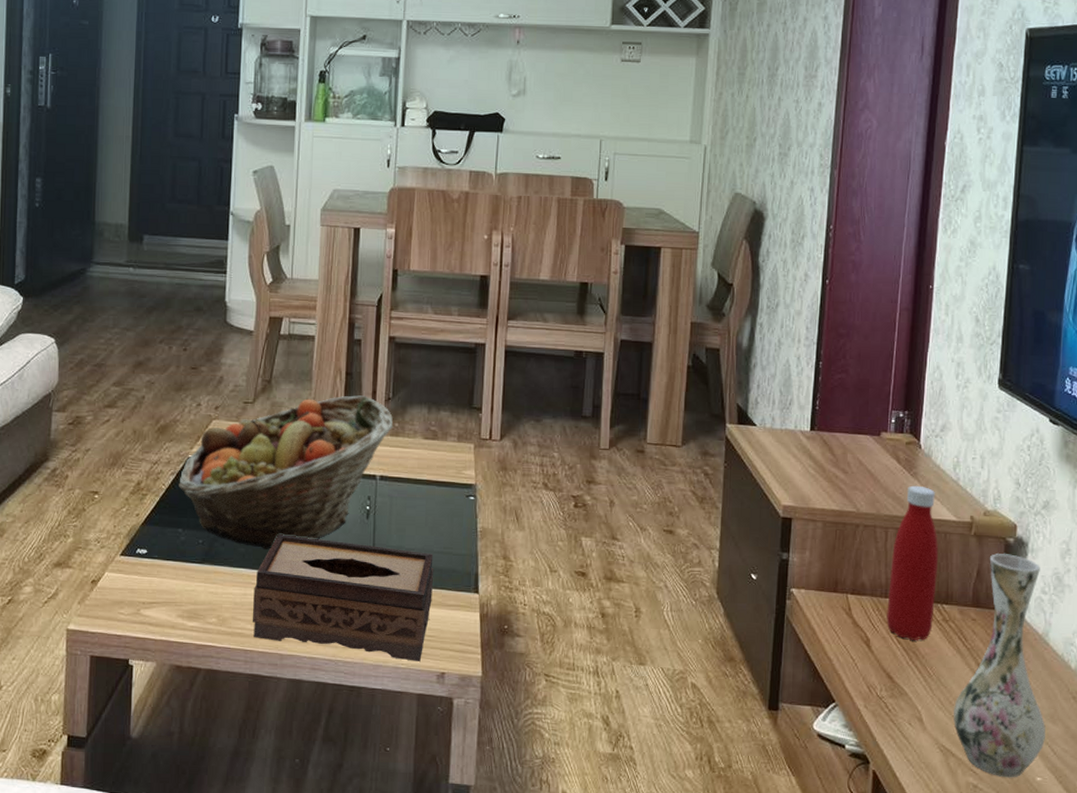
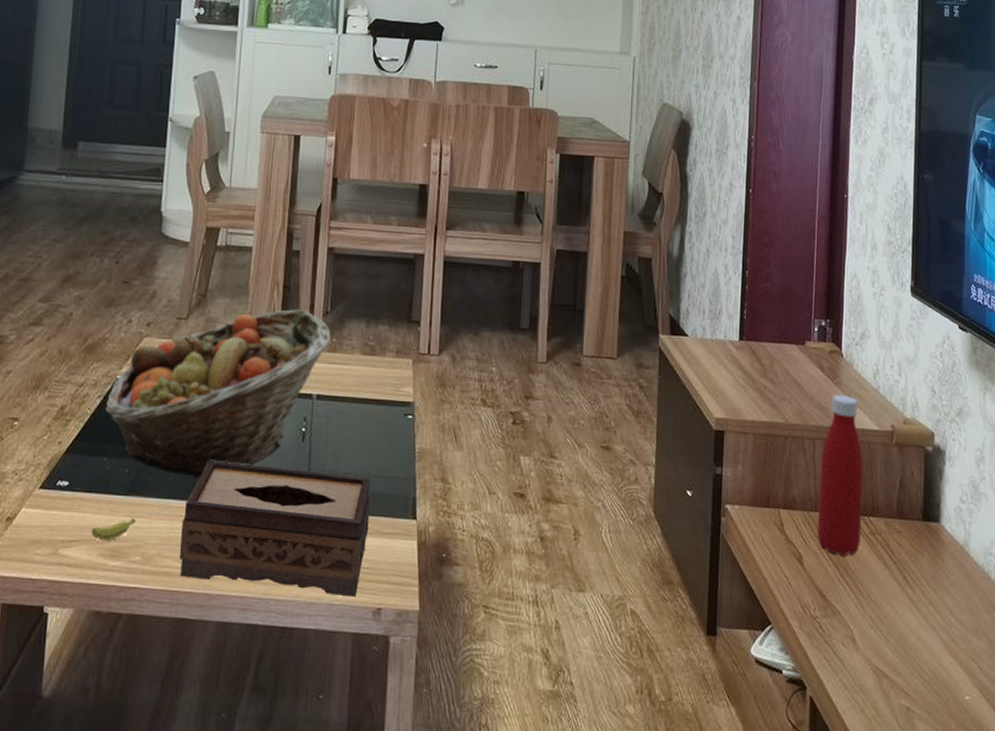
fruit: none [169,584,211,604] -> present [91,518,136,541]
vase: present [952,553,1046,778] -> none [883,462,971,698]

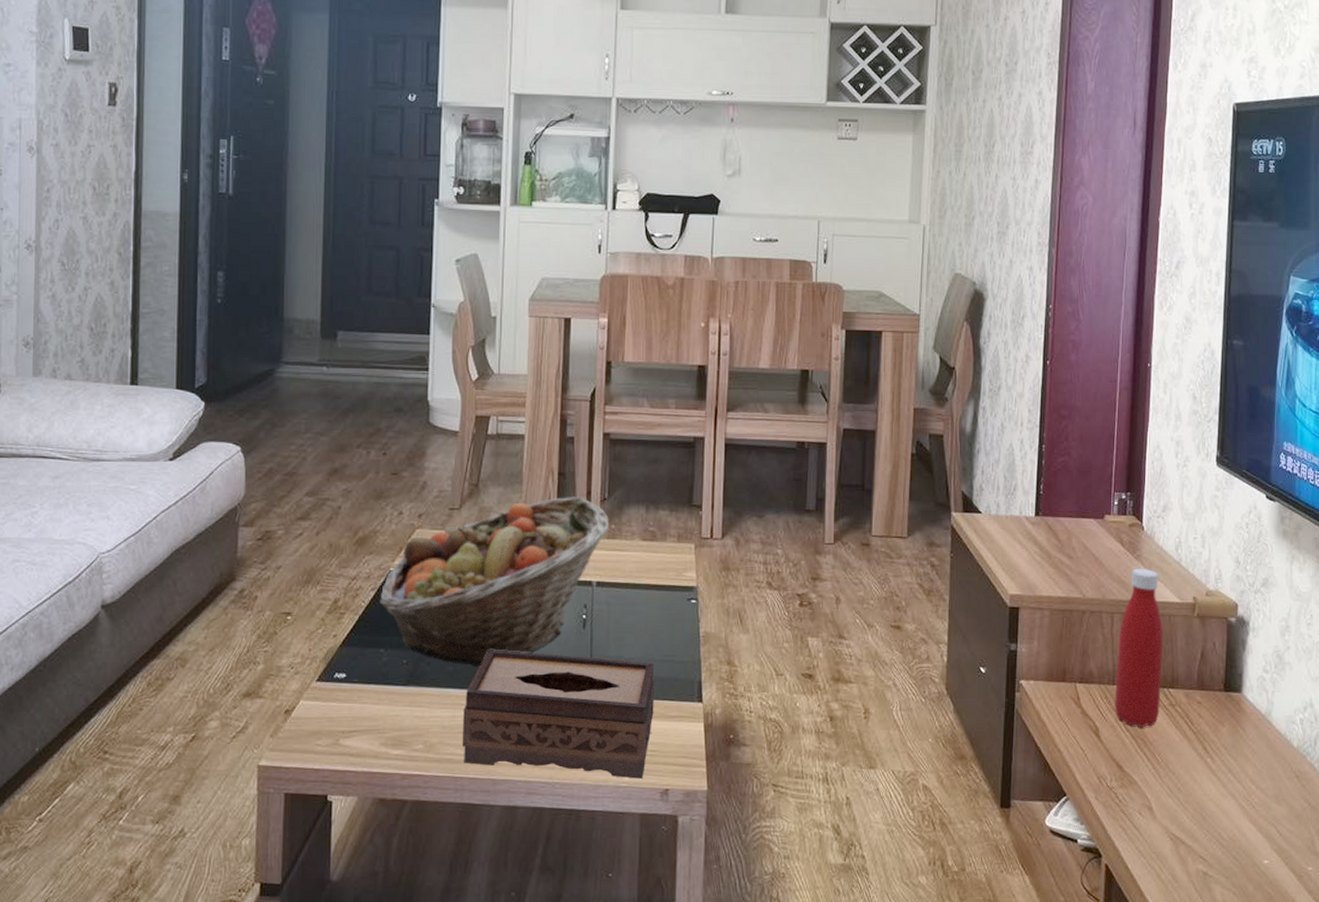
fruit: present [91,518,136,541] -> none [371,708,417,730]

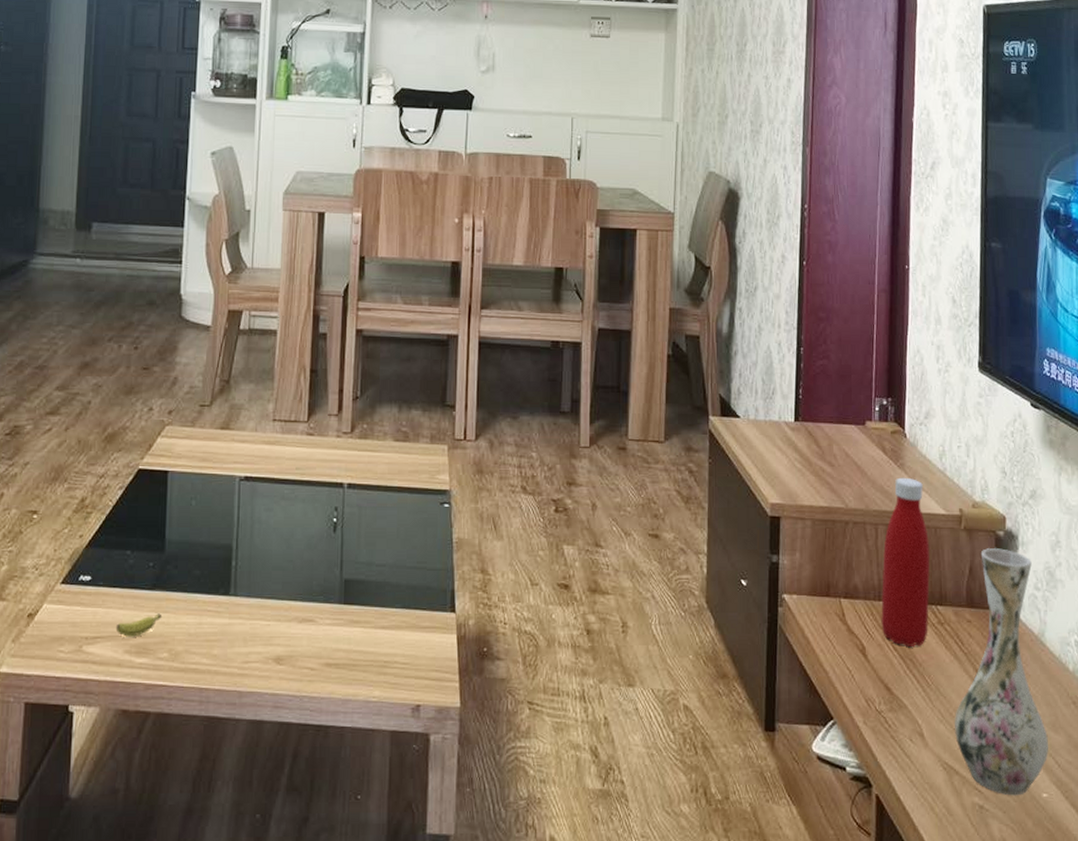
fruit: none [371,708,417,730] -> present [115,613,162,637]
fruit basket: present [378,497,610,667] -> none [126,395,362,571]
tissue box: present [463,650,656,779] -> none [209,553,407,693]
vase: none [1181,633,1271,863] -> present [954,547,1048,796]

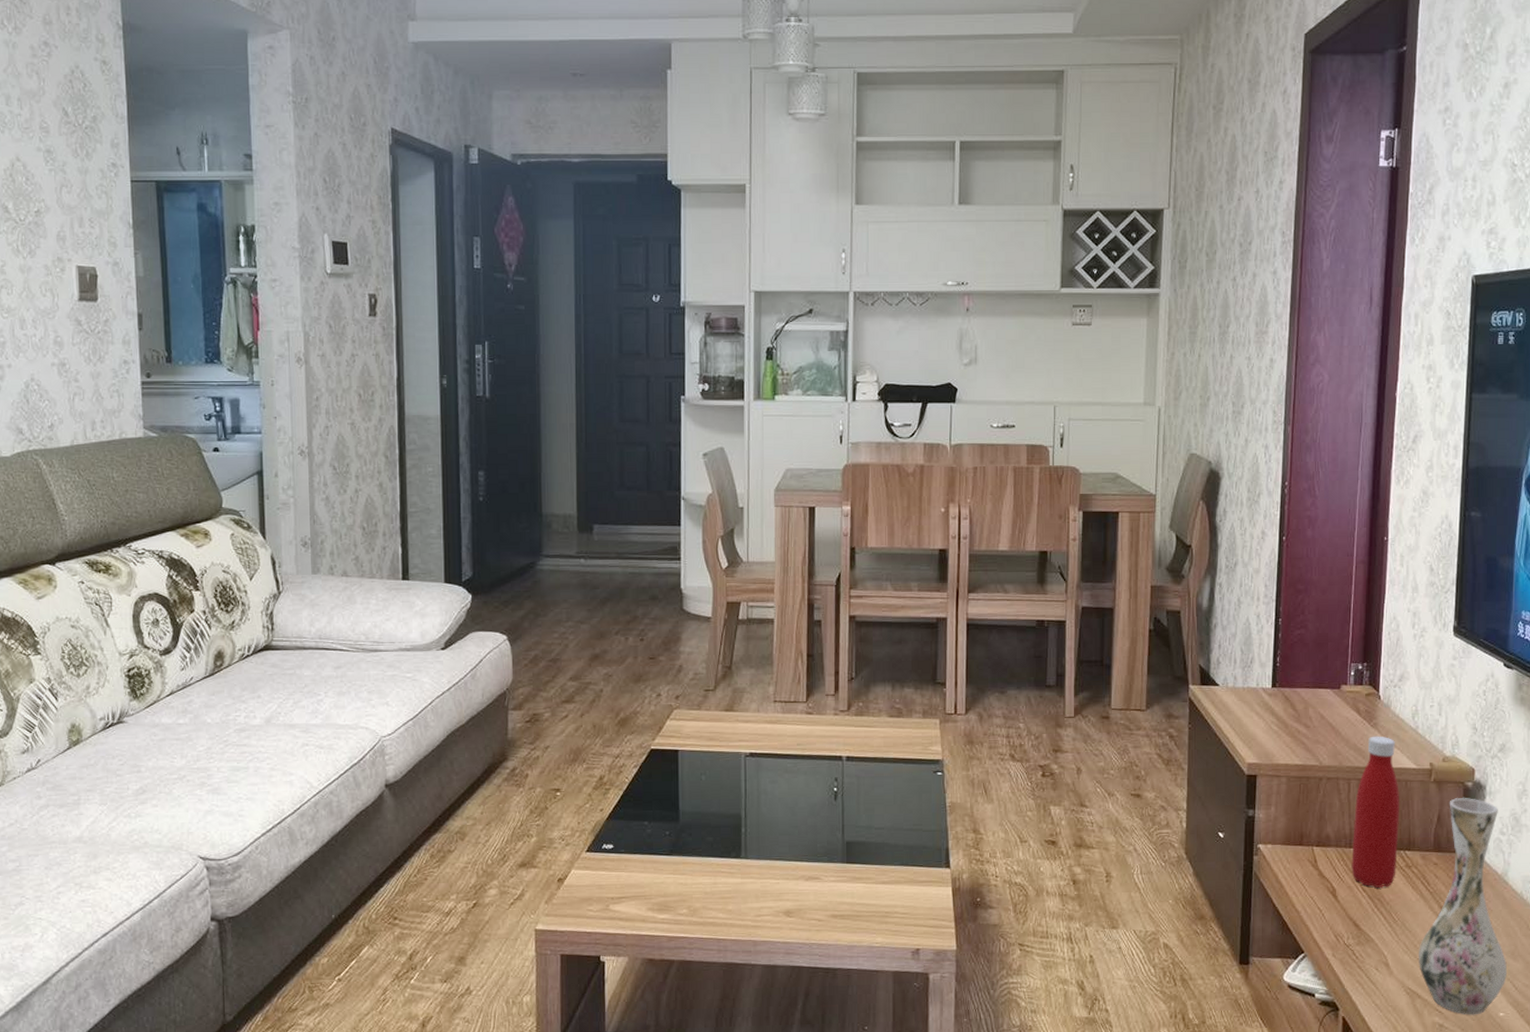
fruit: present [115,613,162,637] -> none [638,875,680,897]

